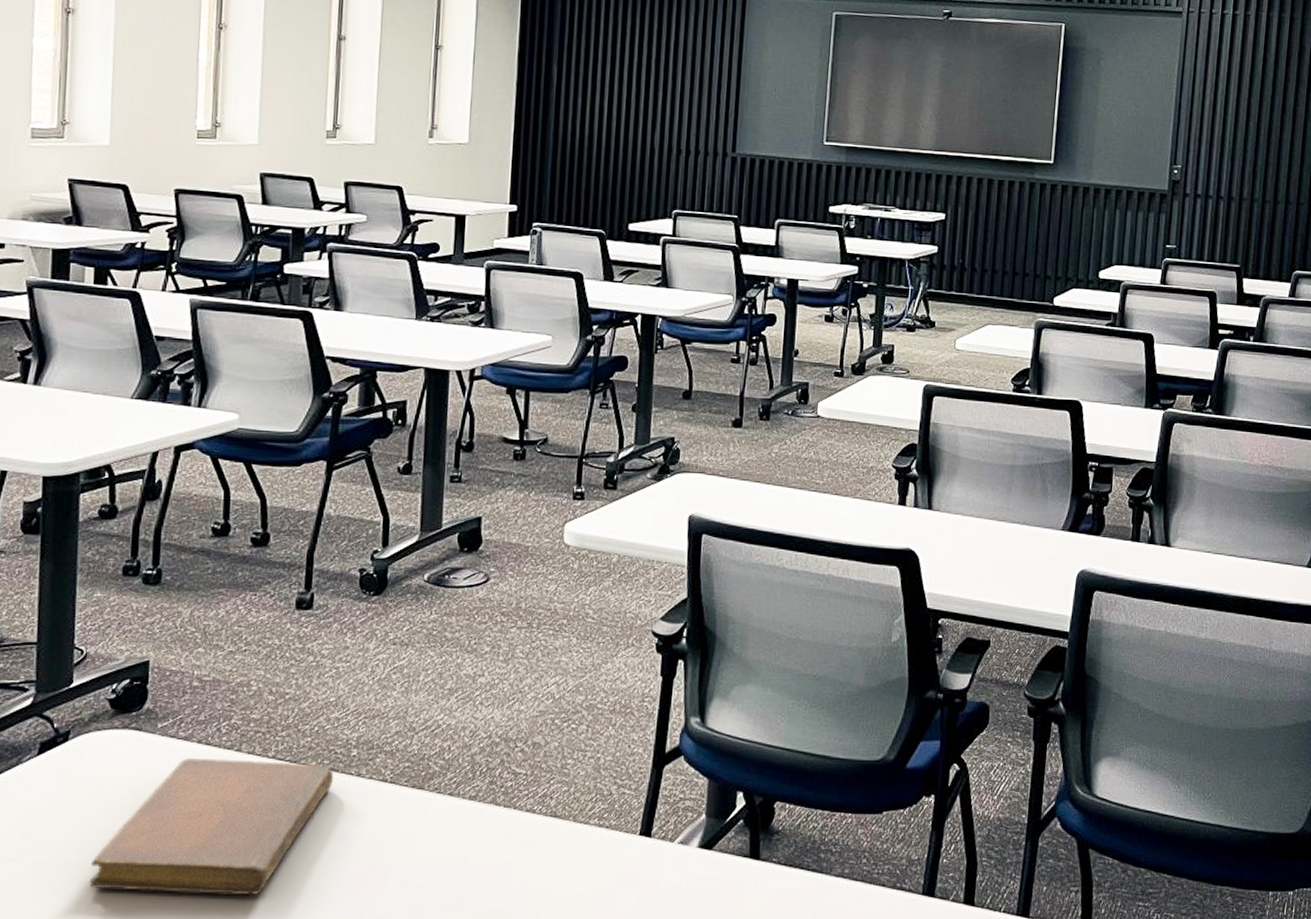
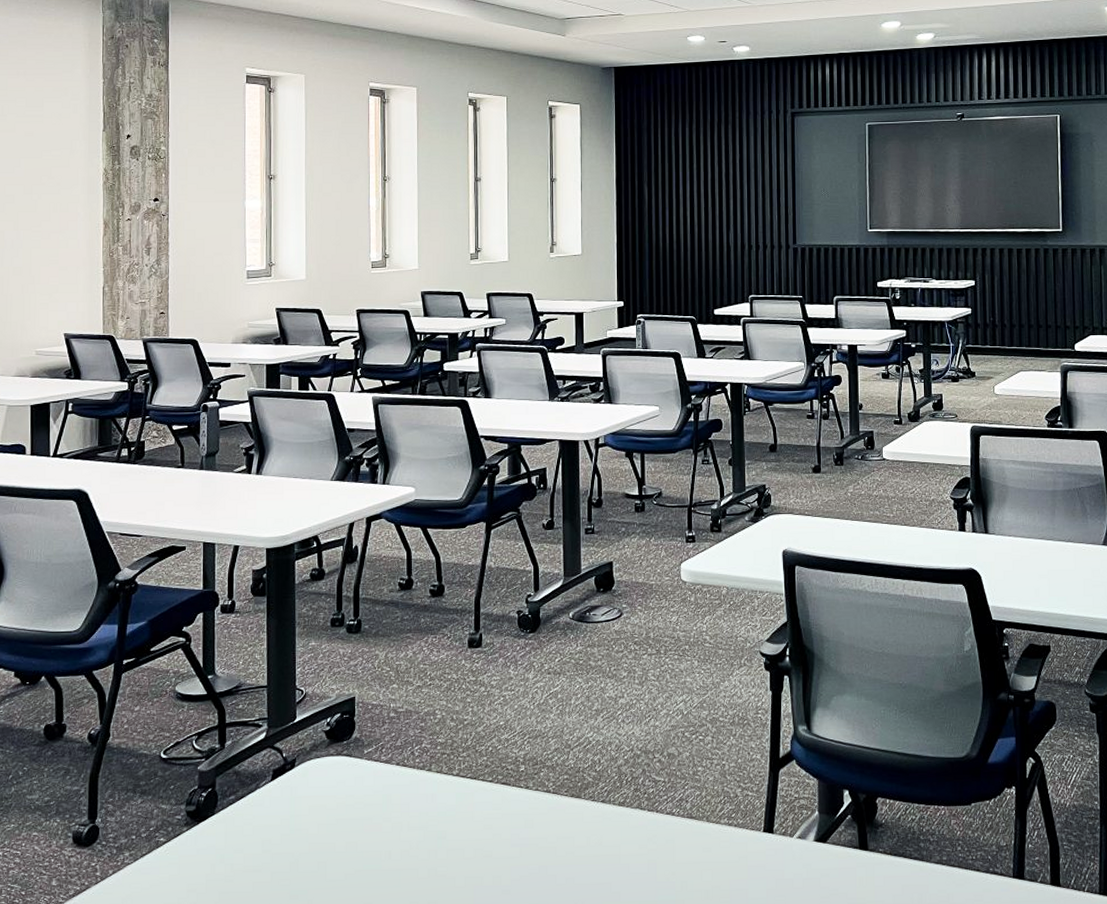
notebook: present [89,758,334,896] -> none [316,777,507,896]

